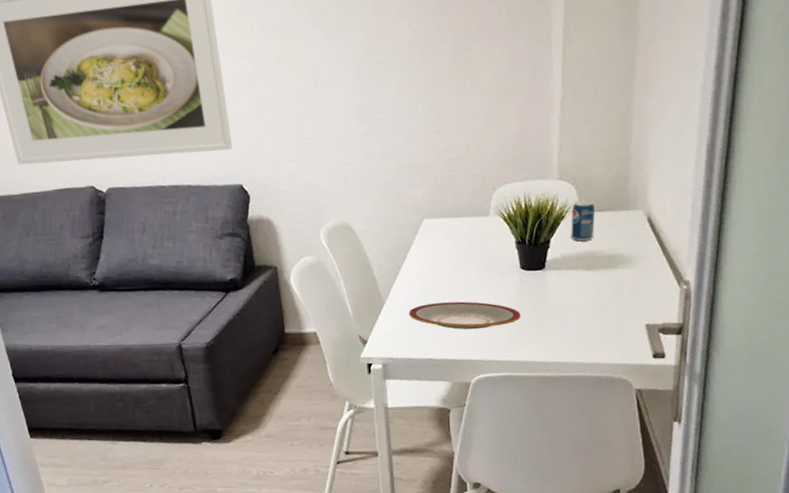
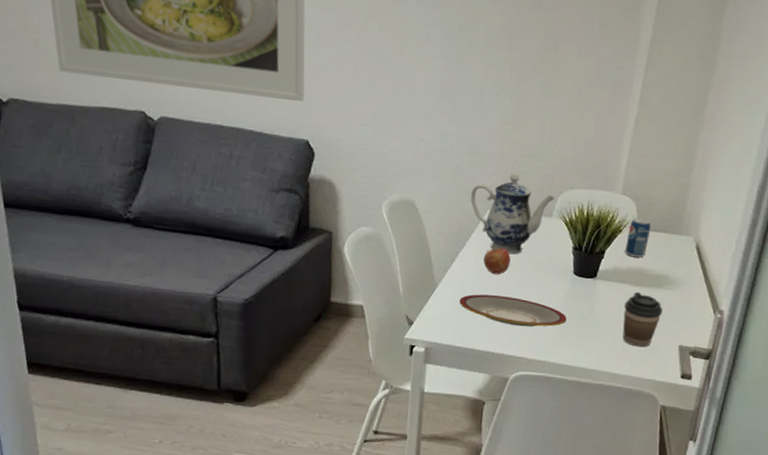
teapot: none [404,179,490,260] -> present [470,173,555,255]
apple: none [427,254,454,283] -> present [483,245,511,275]
coffee cup: none [579,275,622,333] -> present [622,291,663,348]

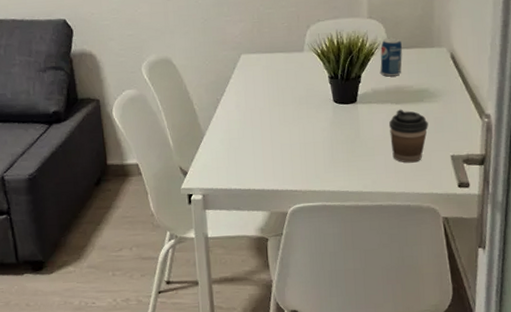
plate: present [459,294,567,327] -> none [228,133,335,161]
teapot: present [470,173,555,255] -> none [222,16,304,93]
apple: present [483,245,511,275] -> none [245,87,271,115]

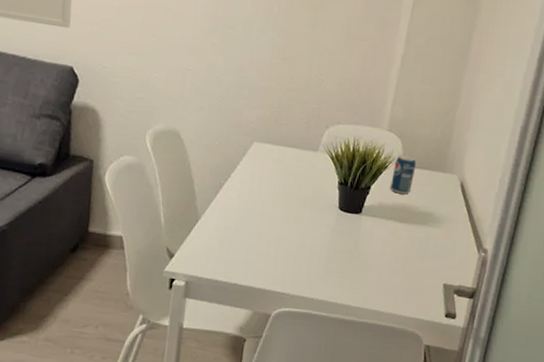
coffee cup: present [388,109,429,163] -> none [387,228,428,285]

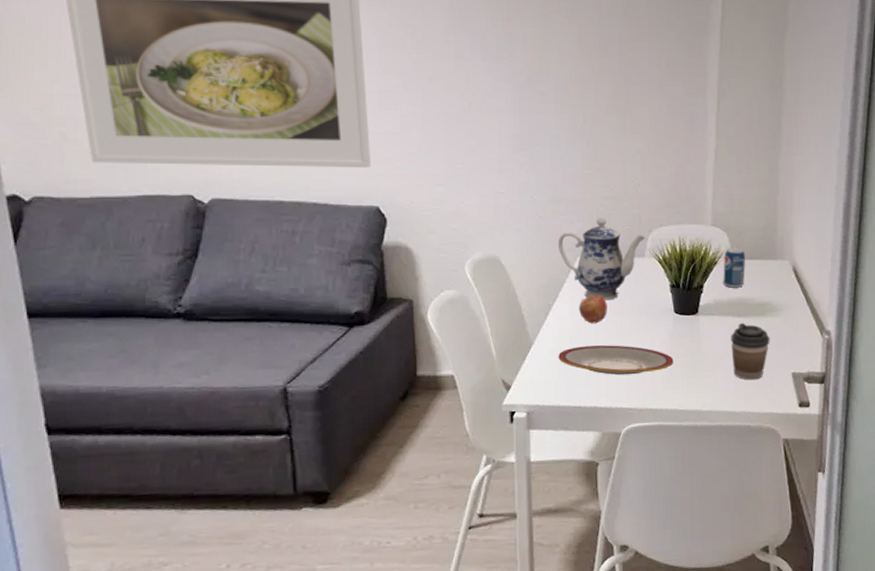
plate: none [222,227,331,262] -> present [558,345,674,376]
teapot: none [236,106,322,188] -> present [557,217,646,300]
apple: none [248,178,276,209] -> present [579,293,607,324]
coffee cup: none [387,228,428,285] -> present [730,322,770,380]

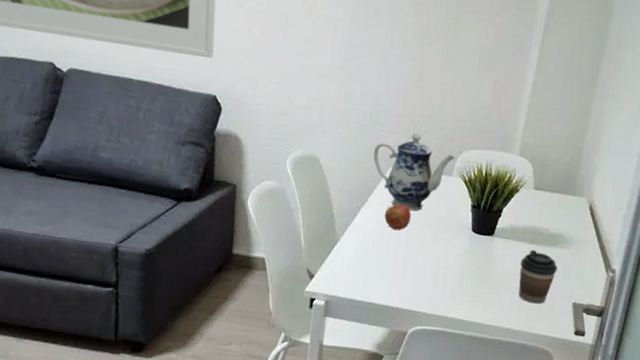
plate: present [558,345,674,376] -> none [360,249,465,282]
beverage can: present [723,247,745,288] -> none [521,178,547,217]

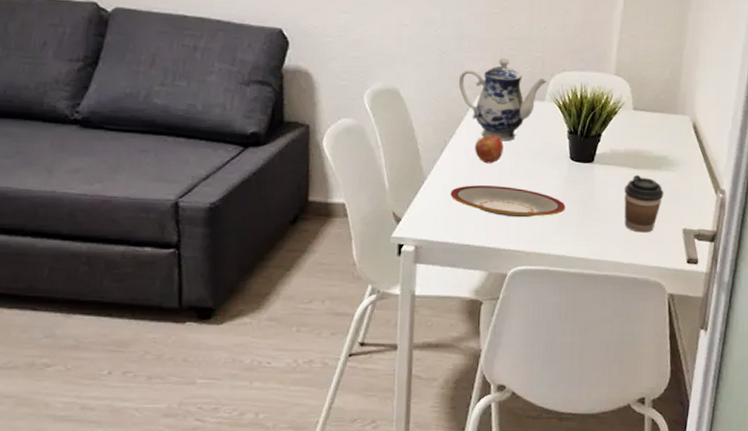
plate: none [360,249,465,282] -> present [450,185,566,218]

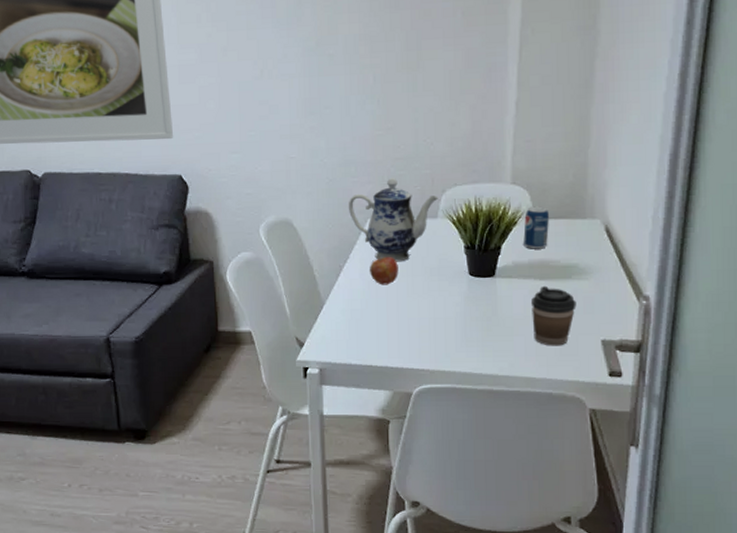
plate: present [450,185,566,218] -> none [349,306,468,337]
beverage can: none [622,98,646,139] -> present [523,206,549,249]

